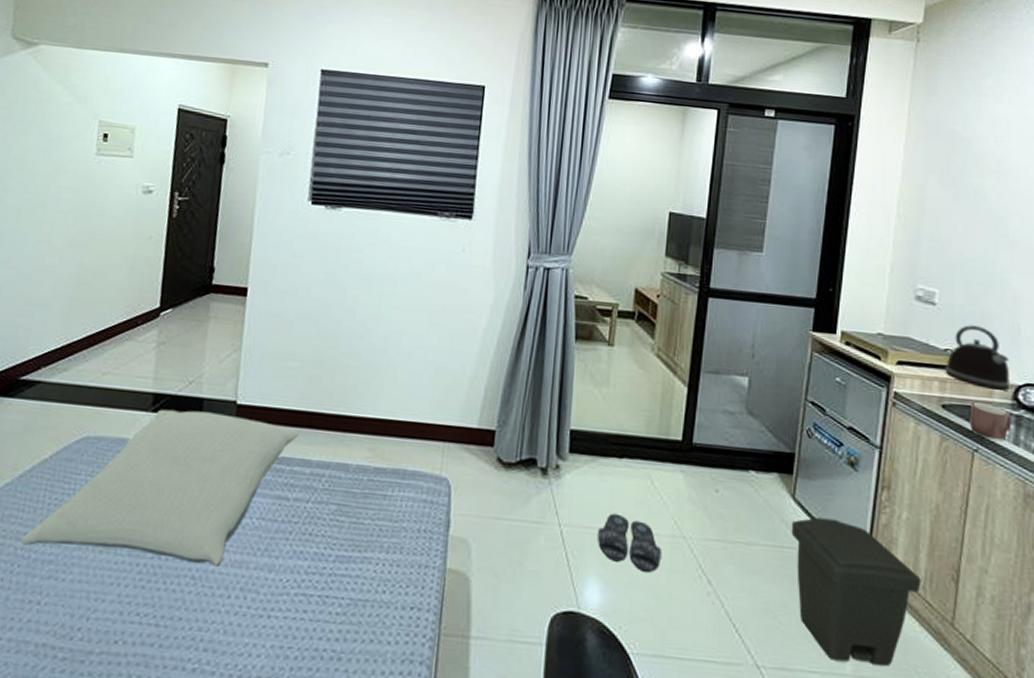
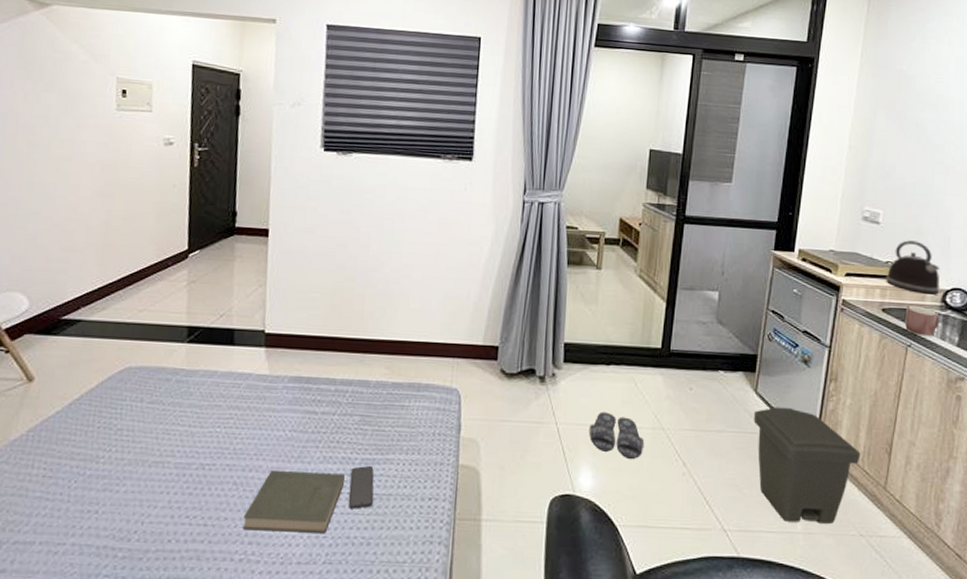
pillow: present [21,409,299,567] -> none [76,340,323,473]
book: none [198,564,316,643] -> present [243,471,345,533]
smartphone: none [319,564,349,616] -> present [348,465,374,509]

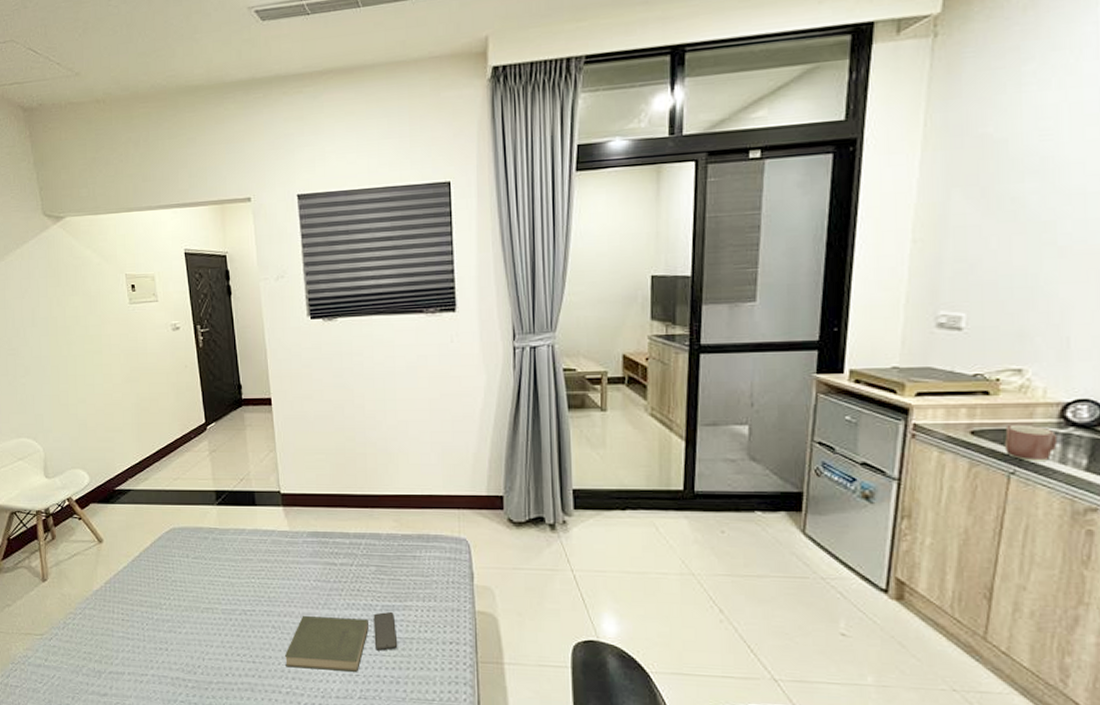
slippers: present [589,411,644,459] -> none [608,558,671,605]
trash can: present [753,406,861,524] -> none [802,548,948,677]
kettle: present [886,240,940,295] -> none [974,346,1057,410]

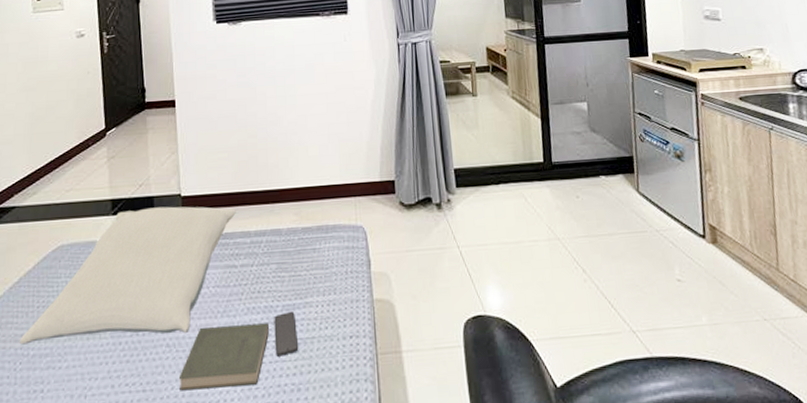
pillow: none [145,501,335,618] -> present [20,206,236,345]
mug: present [1005,424,1058,461] -> none [761,90,795,119]

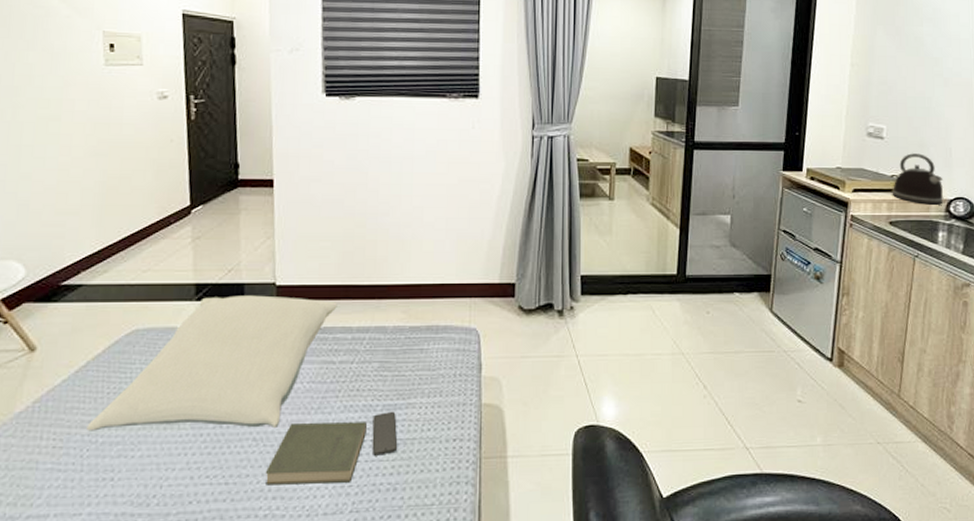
kettle: none [736,31,789,79] -> present [892,153,944,205]

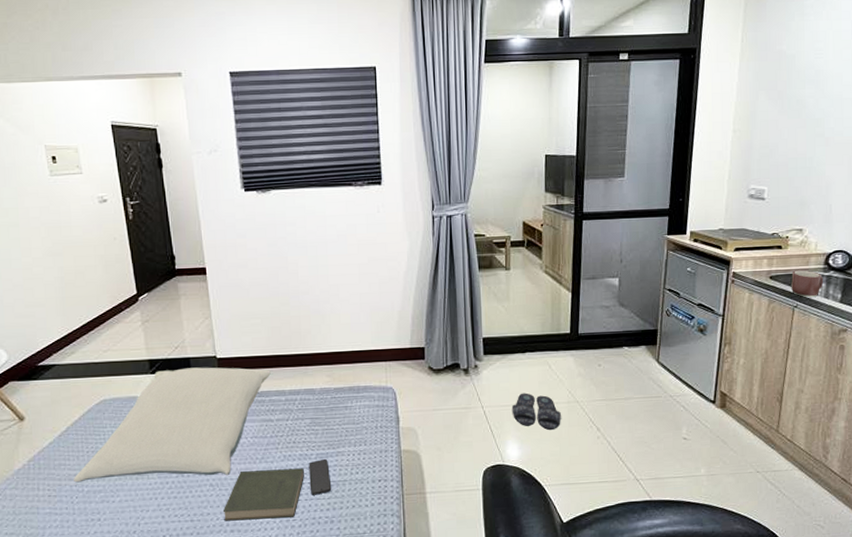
slippers: none [609,341,664,385] -> present [511,393,561,430]
kettle: present [892,153,944,205] -> none [772,211,823,259]
mug: none [912,216,945,246] -> present [791,270,824,297]

